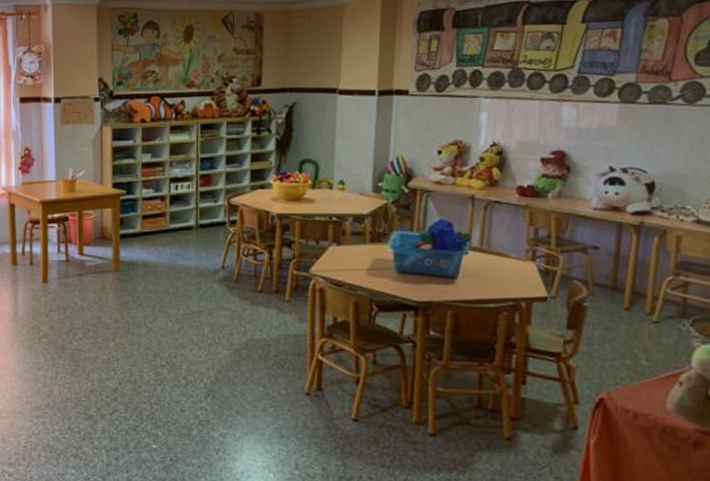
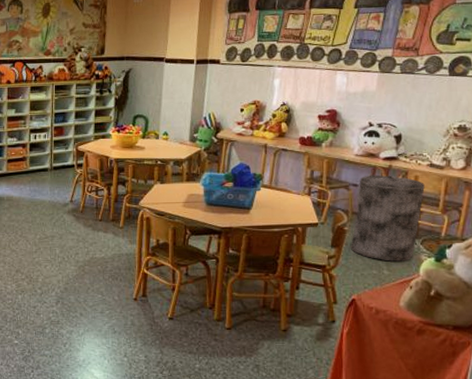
trash can: none [592,234,692,349] -> present [350,174,425,262]

